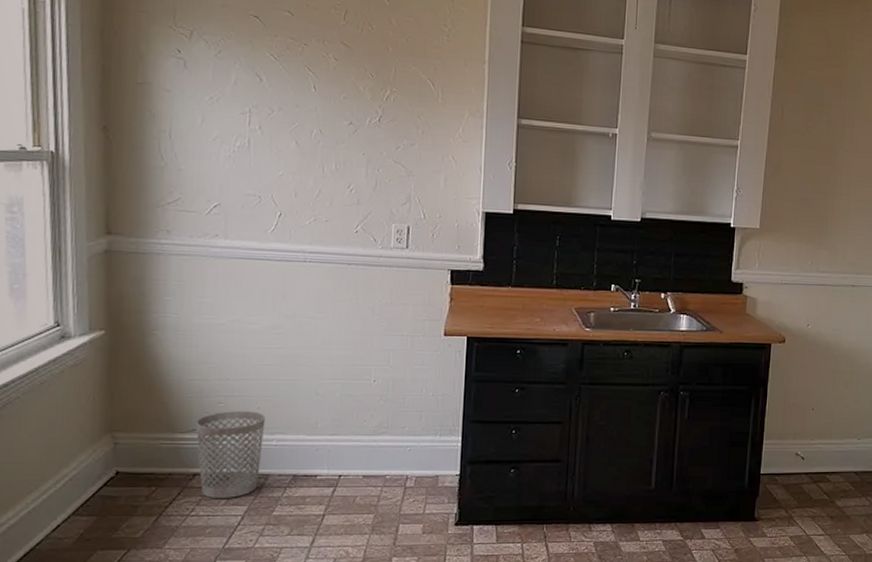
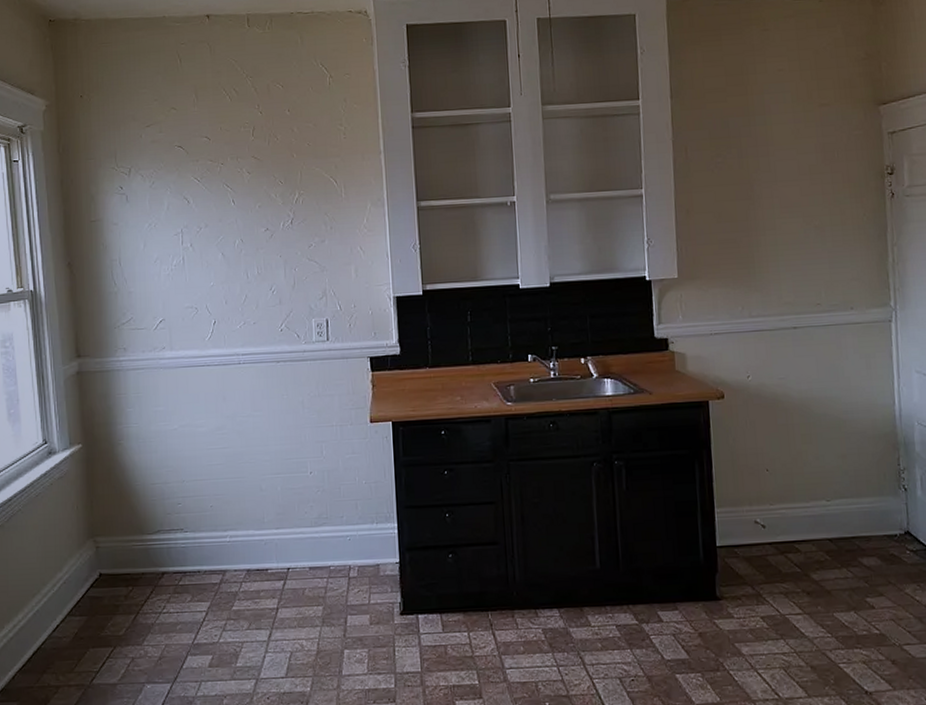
wastebasket: present [195,411,266,498] -> none [160,510,219,595]

